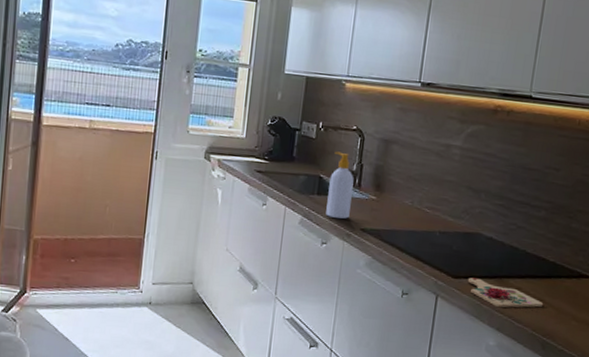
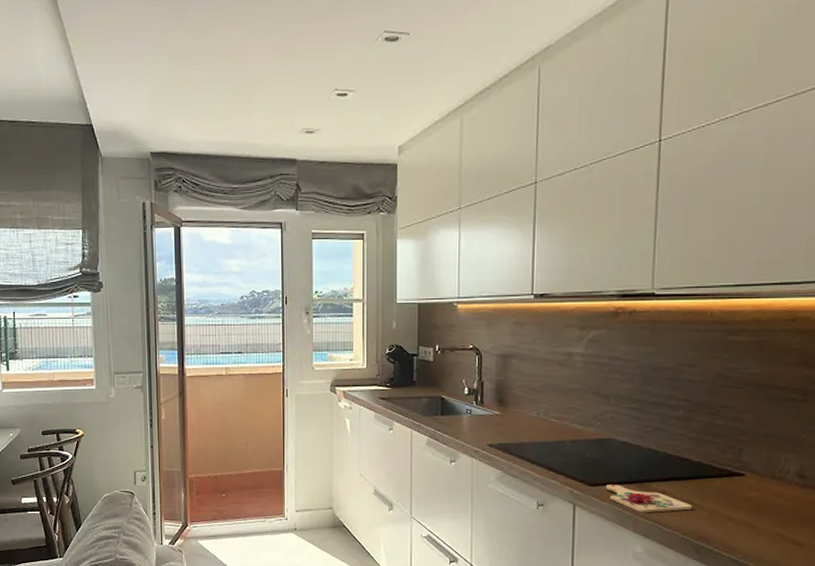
soap bottle: present [326,151,354,219] -> none [451,372,476,437]

